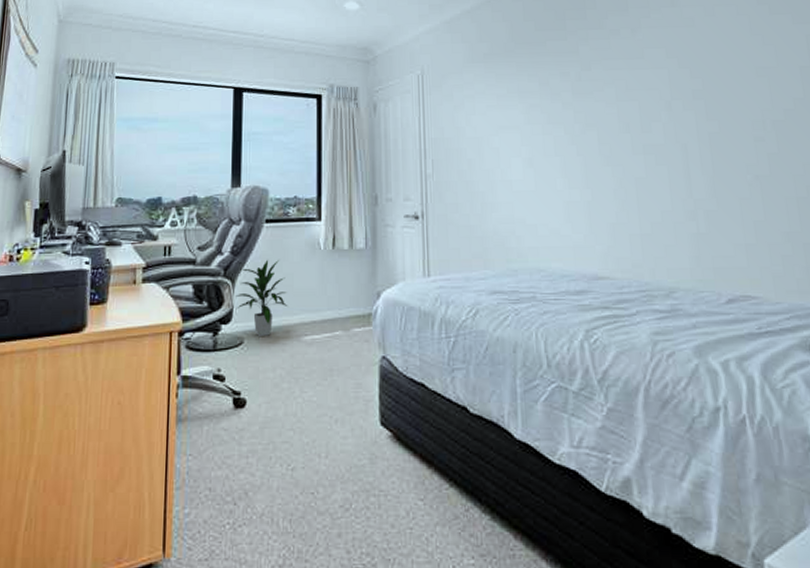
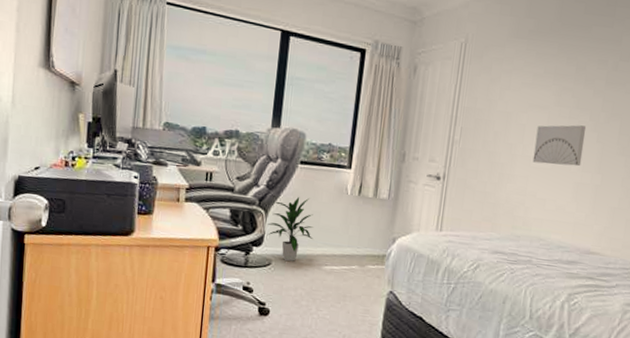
wall art: none [512,140,566,186] -> present [532,125,586,167]

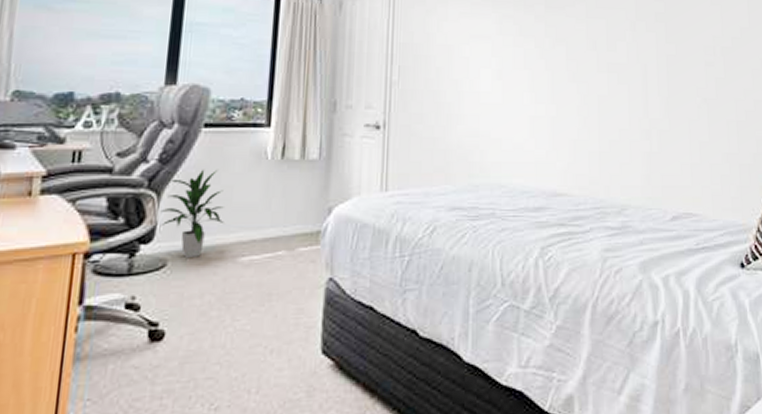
wall art: present [532,125,586,167] -> none [481,53,533,99]

